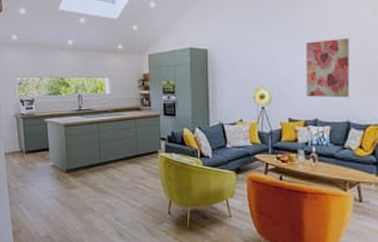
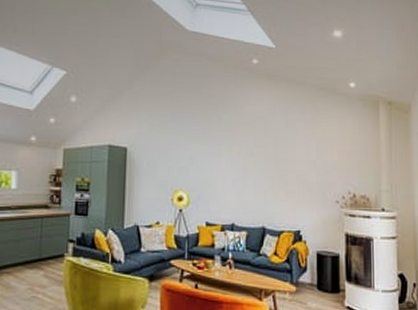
wall art: present [306,38,350,98] -> none [224,146,265,204]

